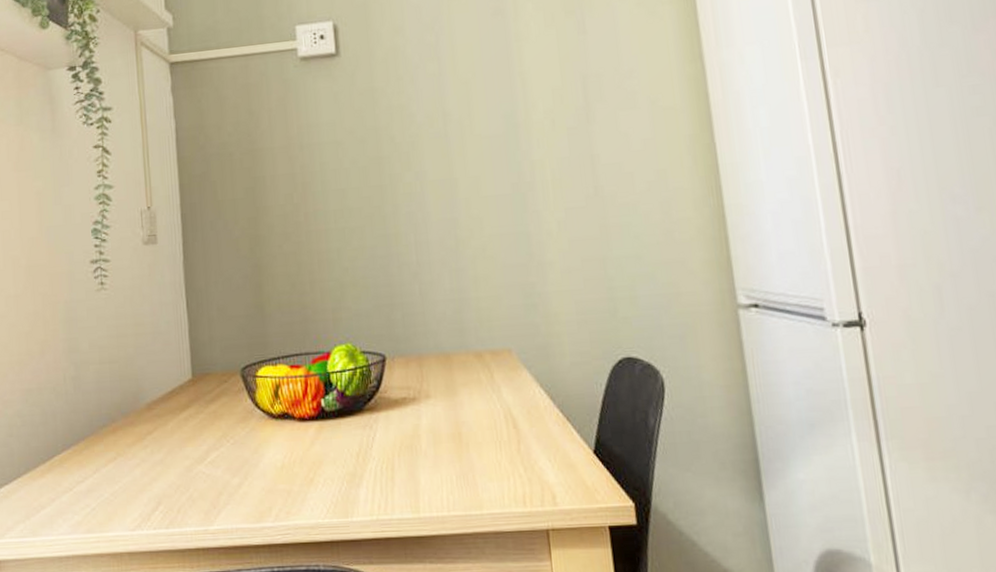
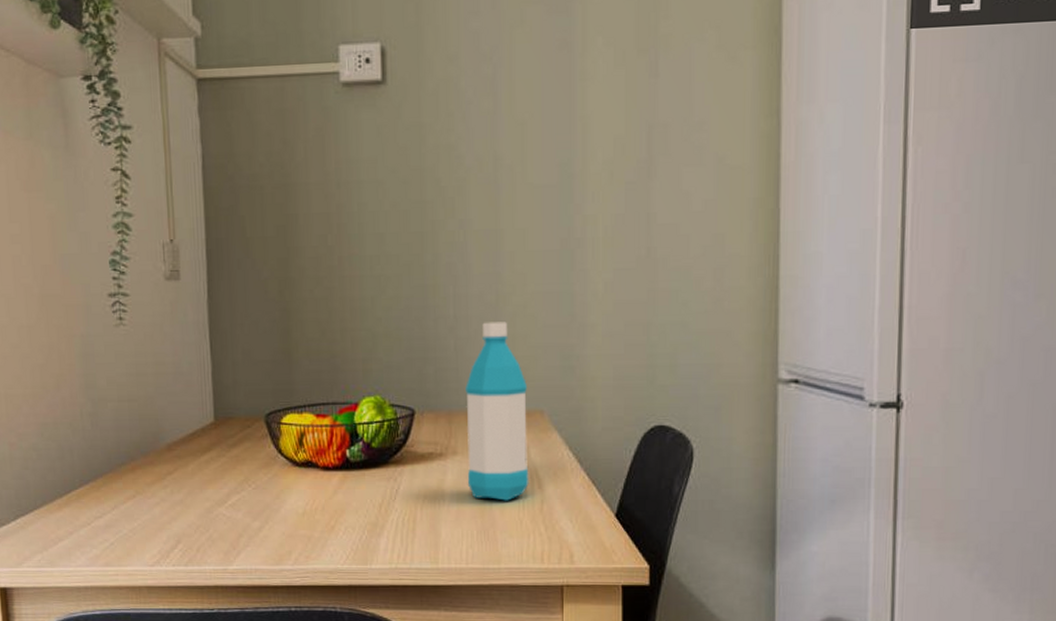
water bottle: none [433,264,504,443] -> present [465,321,529,501]

